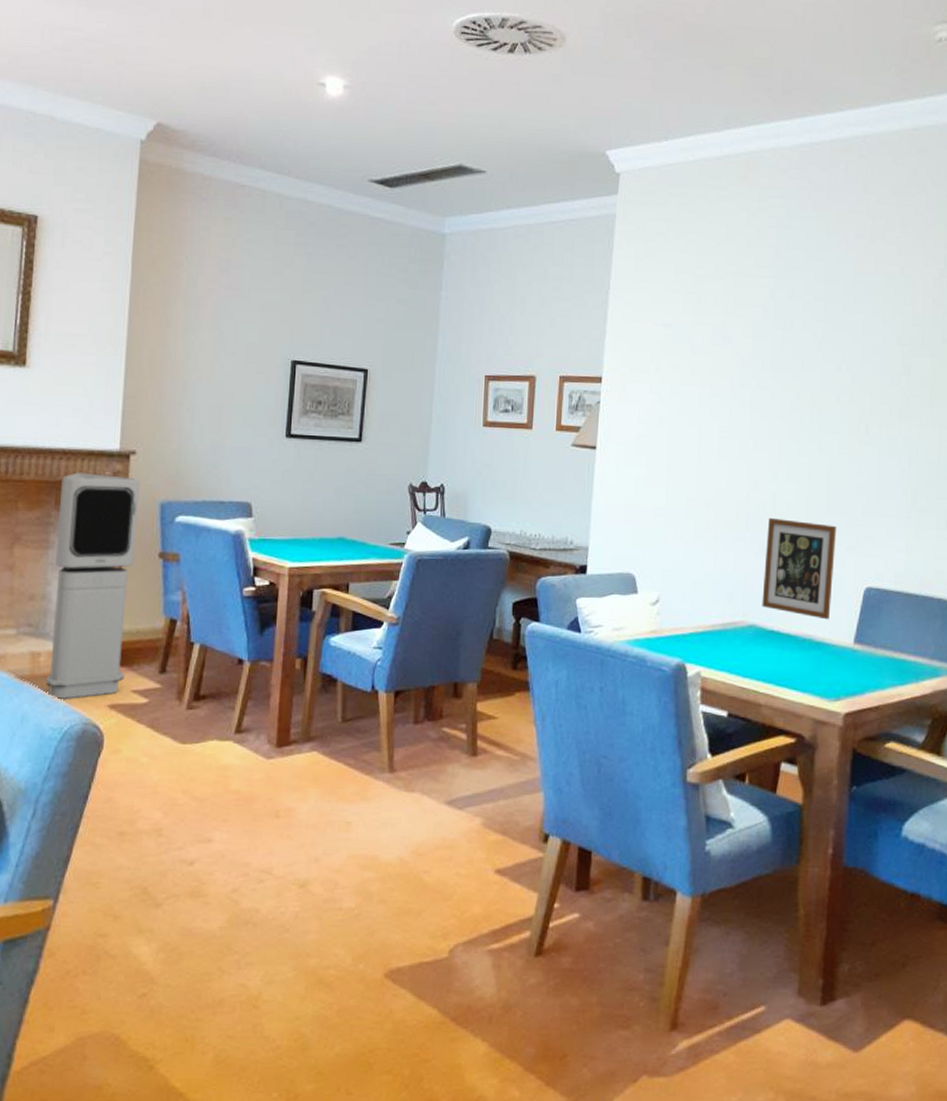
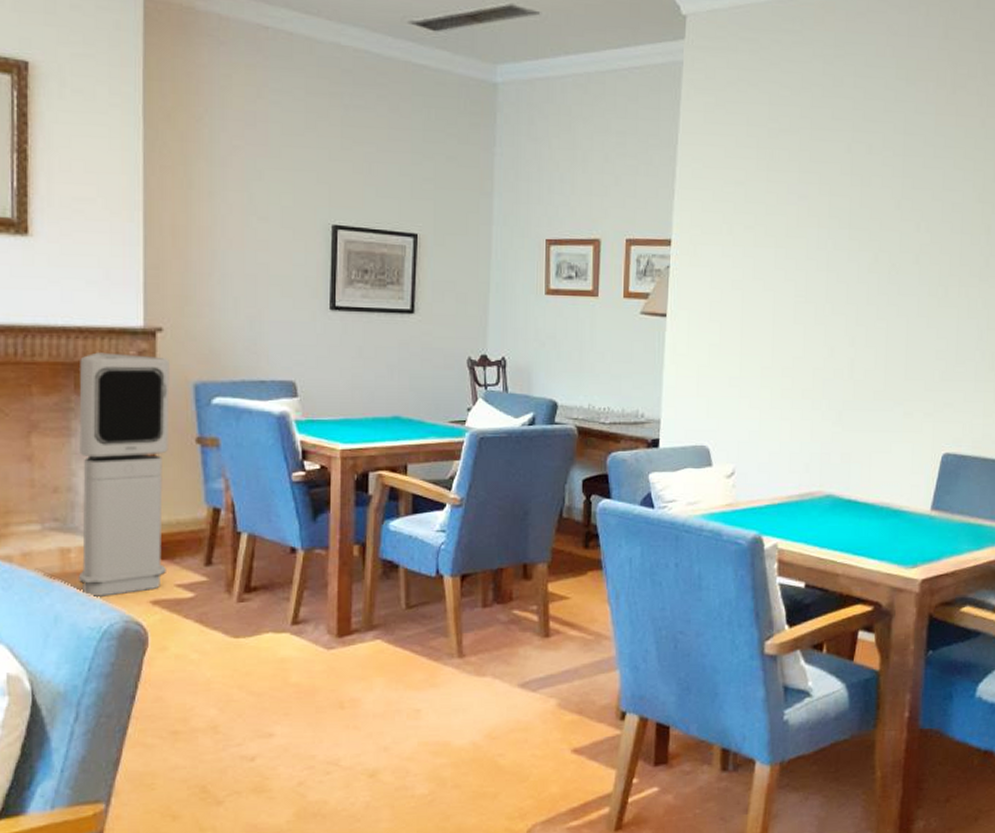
picture frame: present [762,517,836,620] -> none [839,384,914,487]

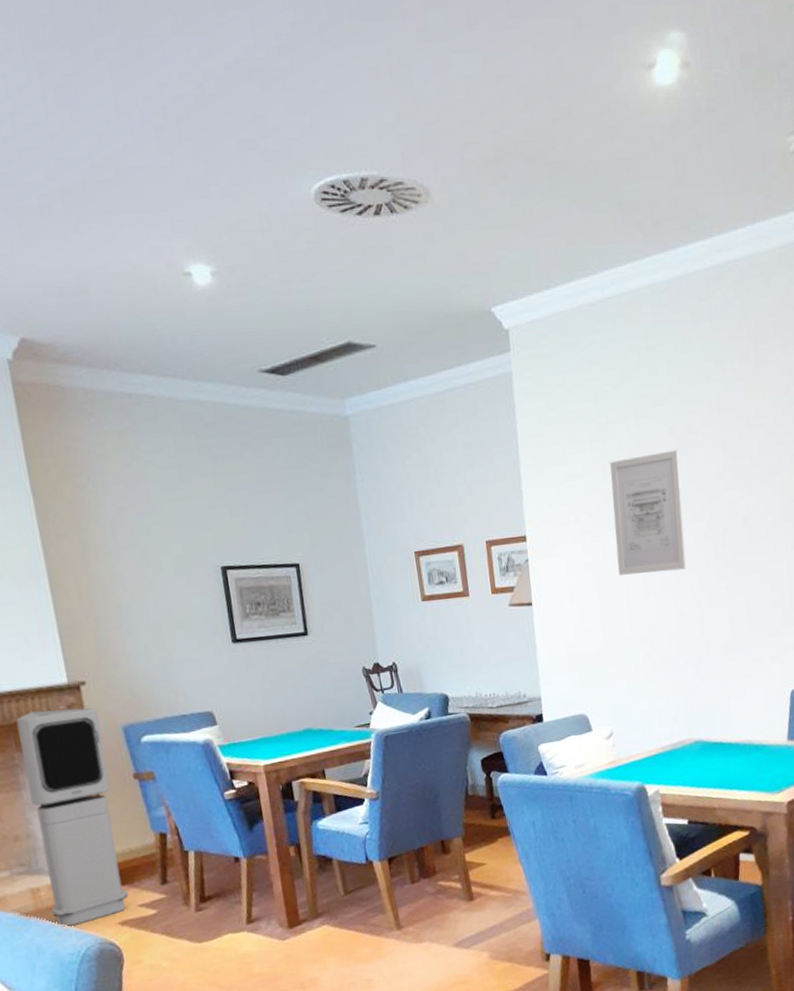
wall art: none [767,170,853,302] -> present [610,450,687,575]

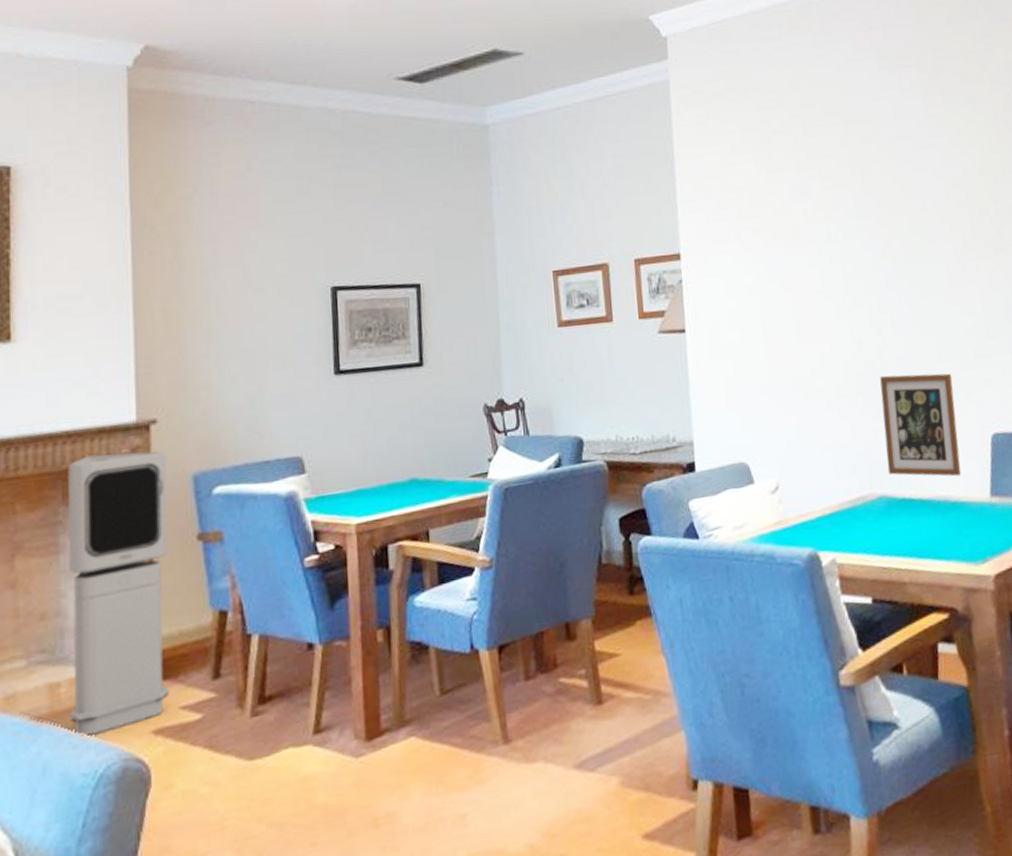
wall art: present [610,450,687,575] -> none [776,161,864,299]
picture frame: none [699,639,764,725] -> present [880,373,961,477]

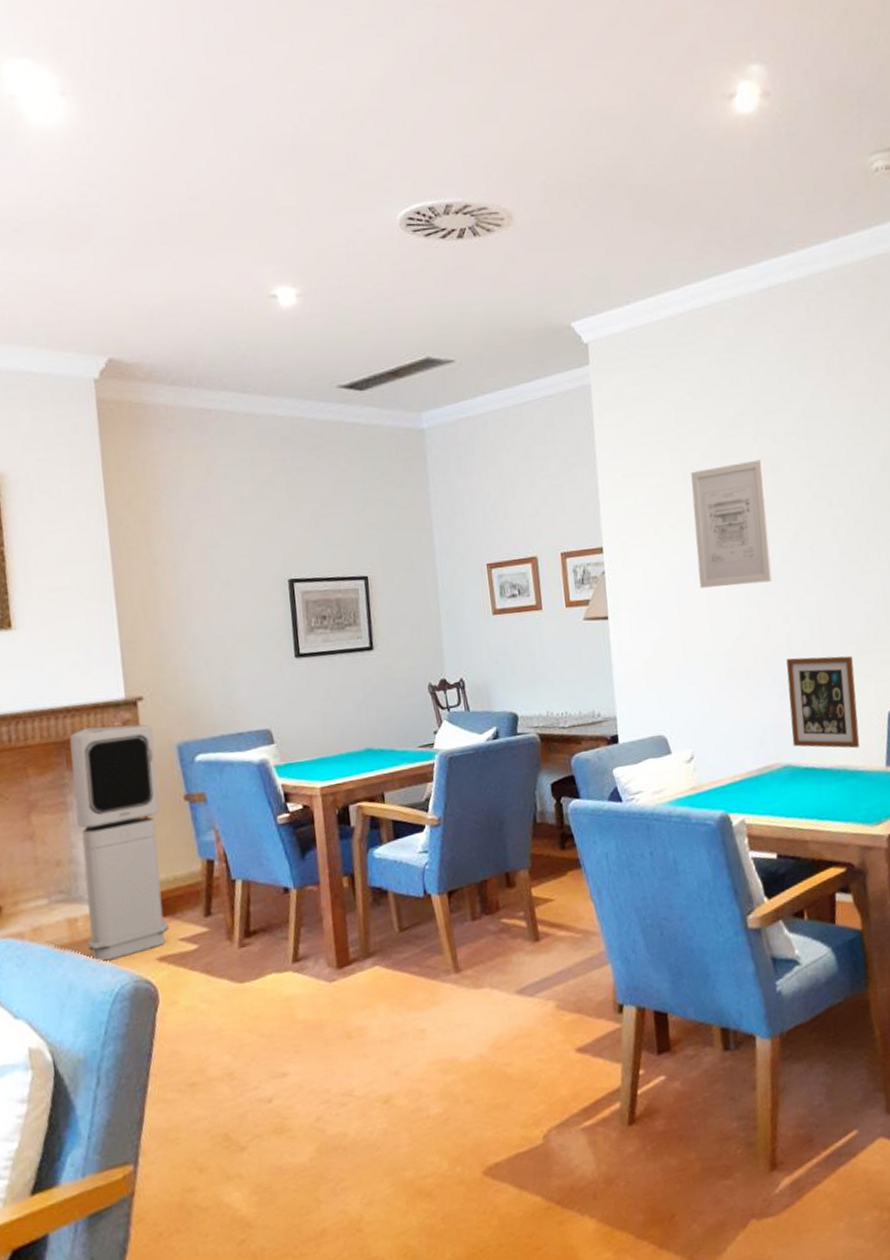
wall art: none [776,161,864,299] -> present [691,459,773,588]

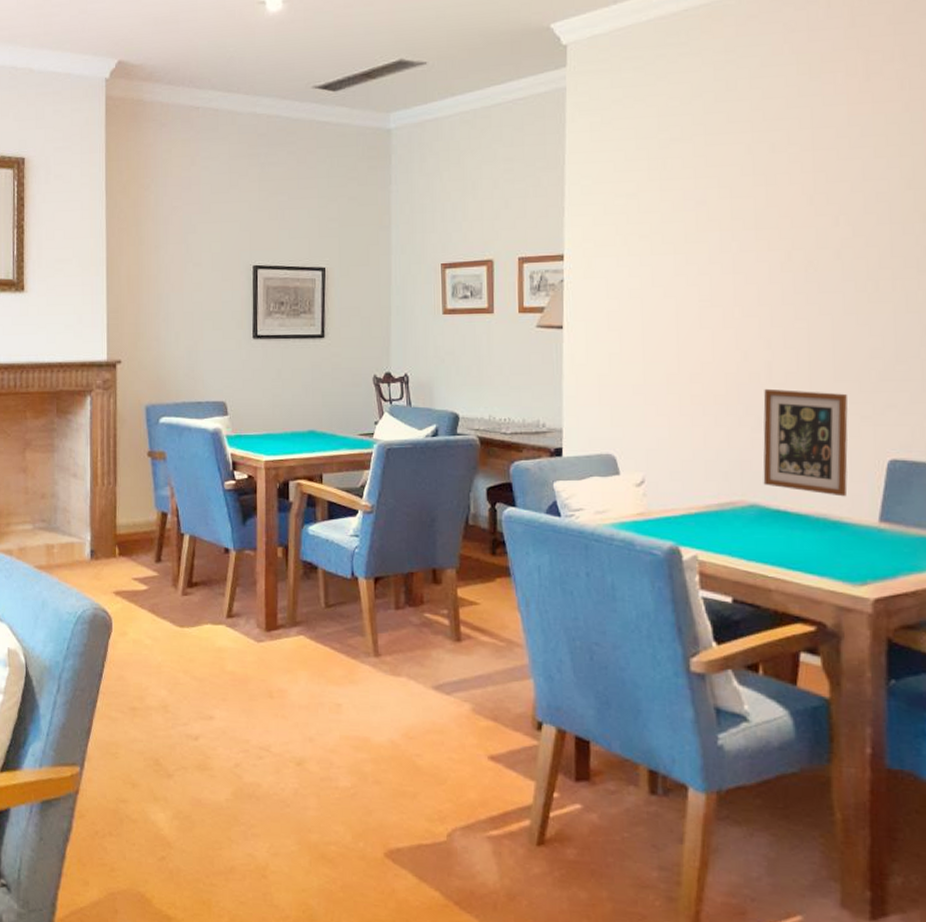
air purifier: present [69,724,169,962] -> none [59,382,127,586]
wall art: present [691,459,773,588] -> none [668,171,757,305]

